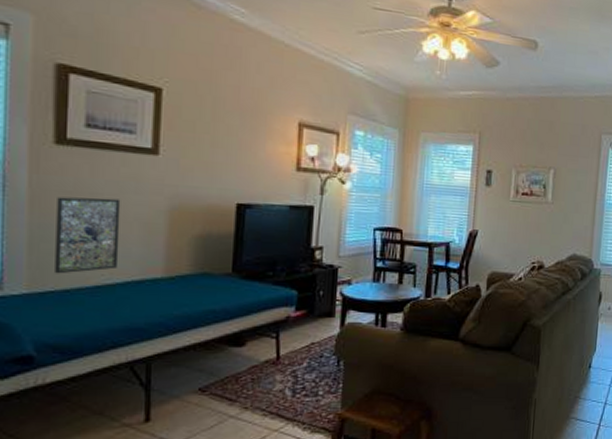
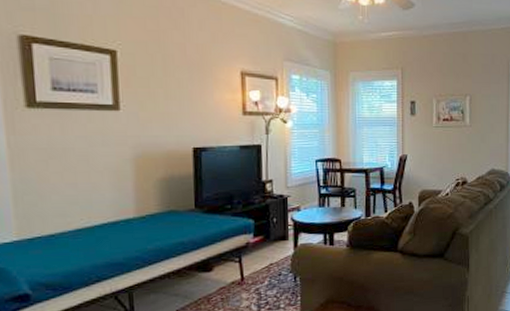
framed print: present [55,196,121,274] -> none [34,152,95,222]

